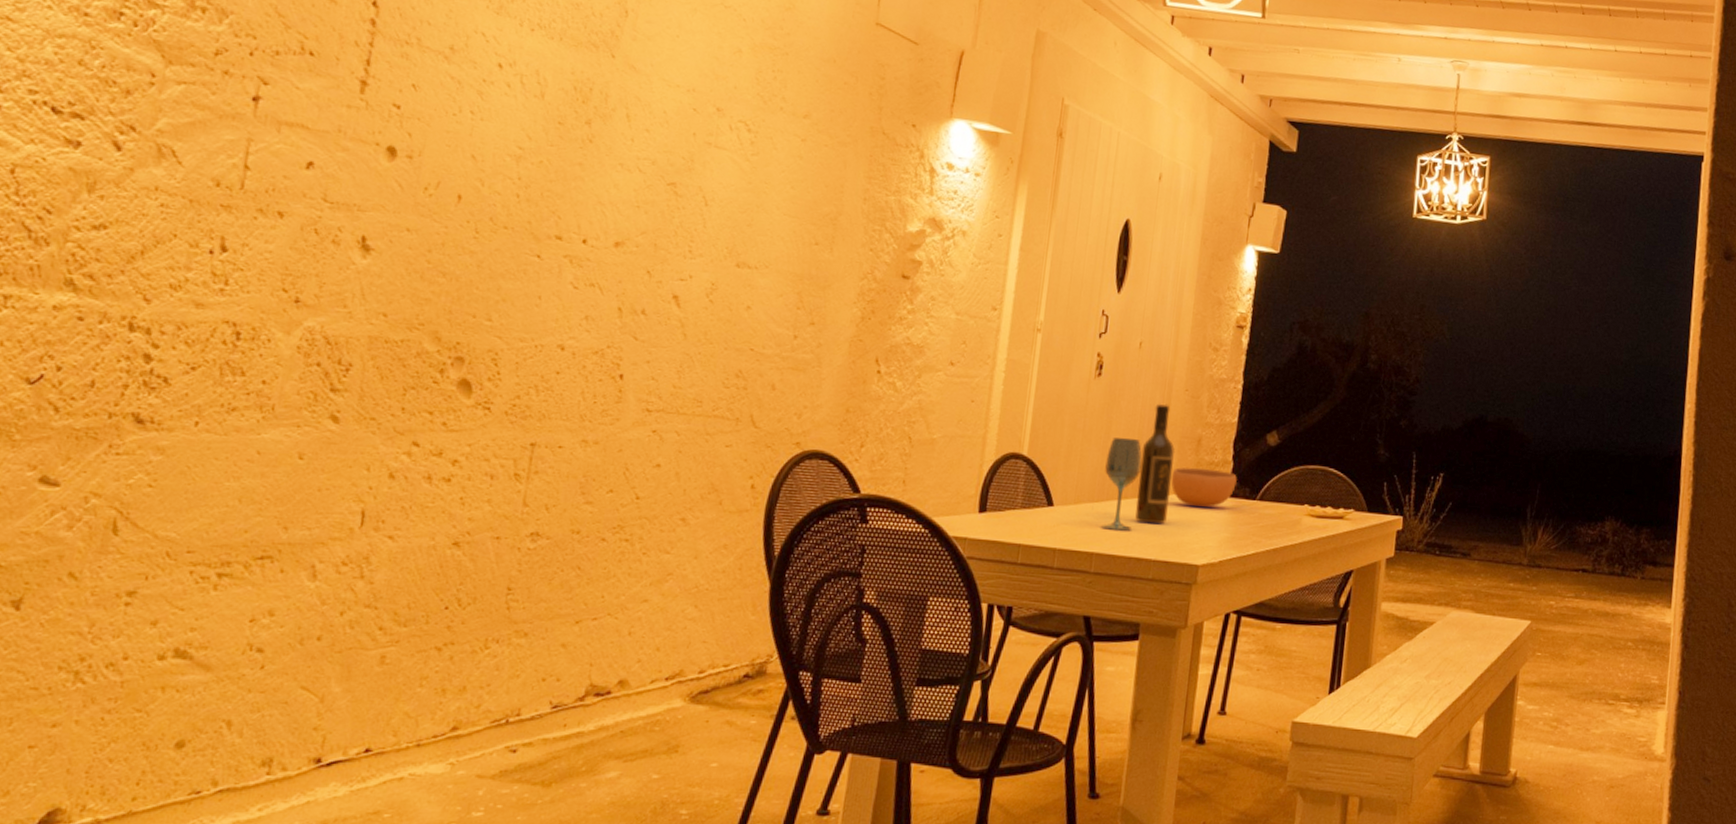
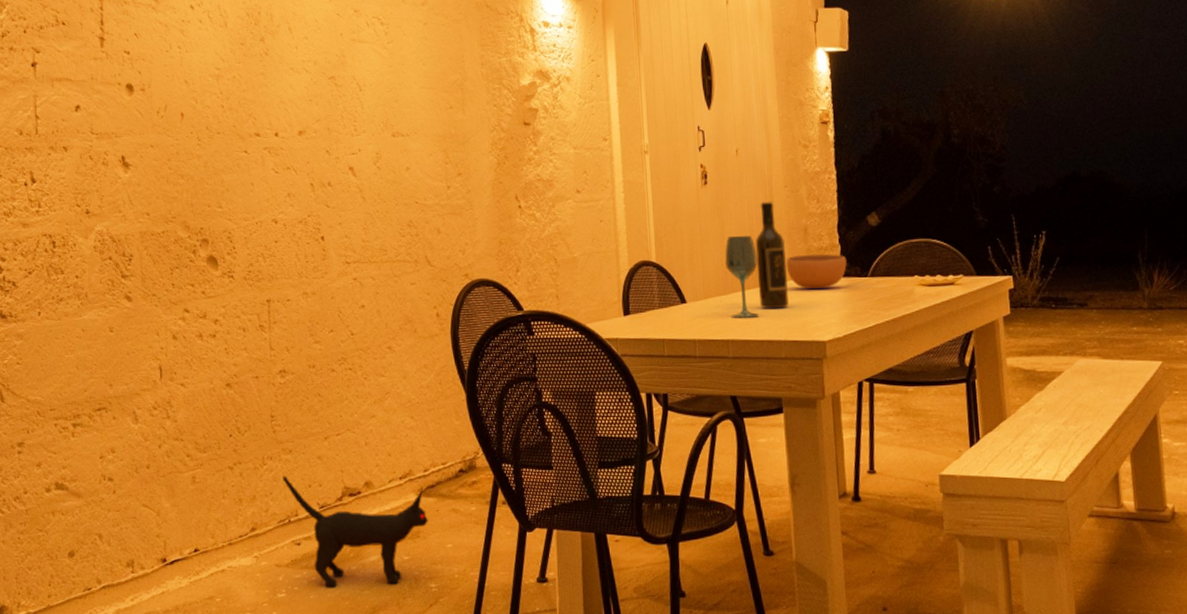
cat: none [508,664,693,807] -> present [282,475,428,587]

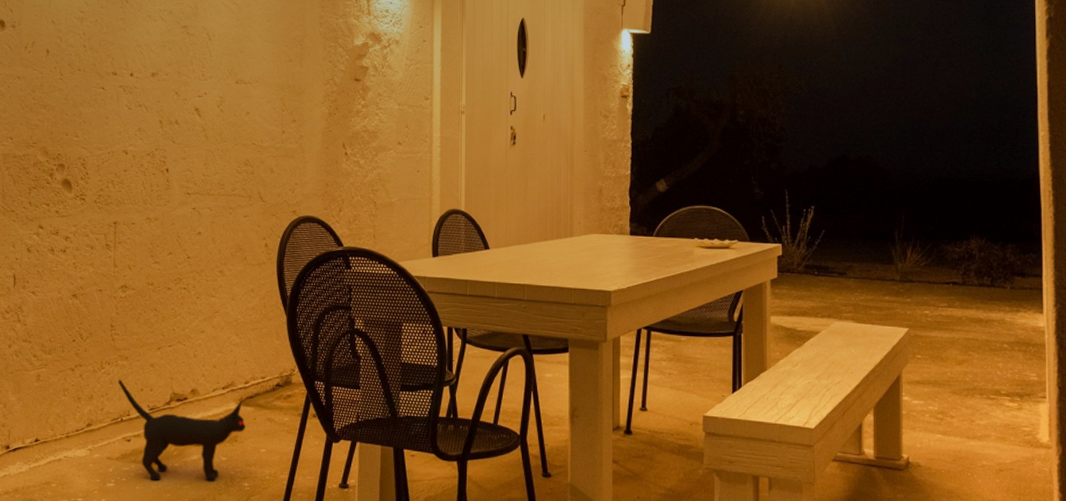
wineglass: present [725,236,759,318] -> none [527,193,555,266]
wine bottle: present [755,201,789,309] -> none [554,163,582,260]
bowl: present [786,253,847,290] -> none [581,213,635,245]

